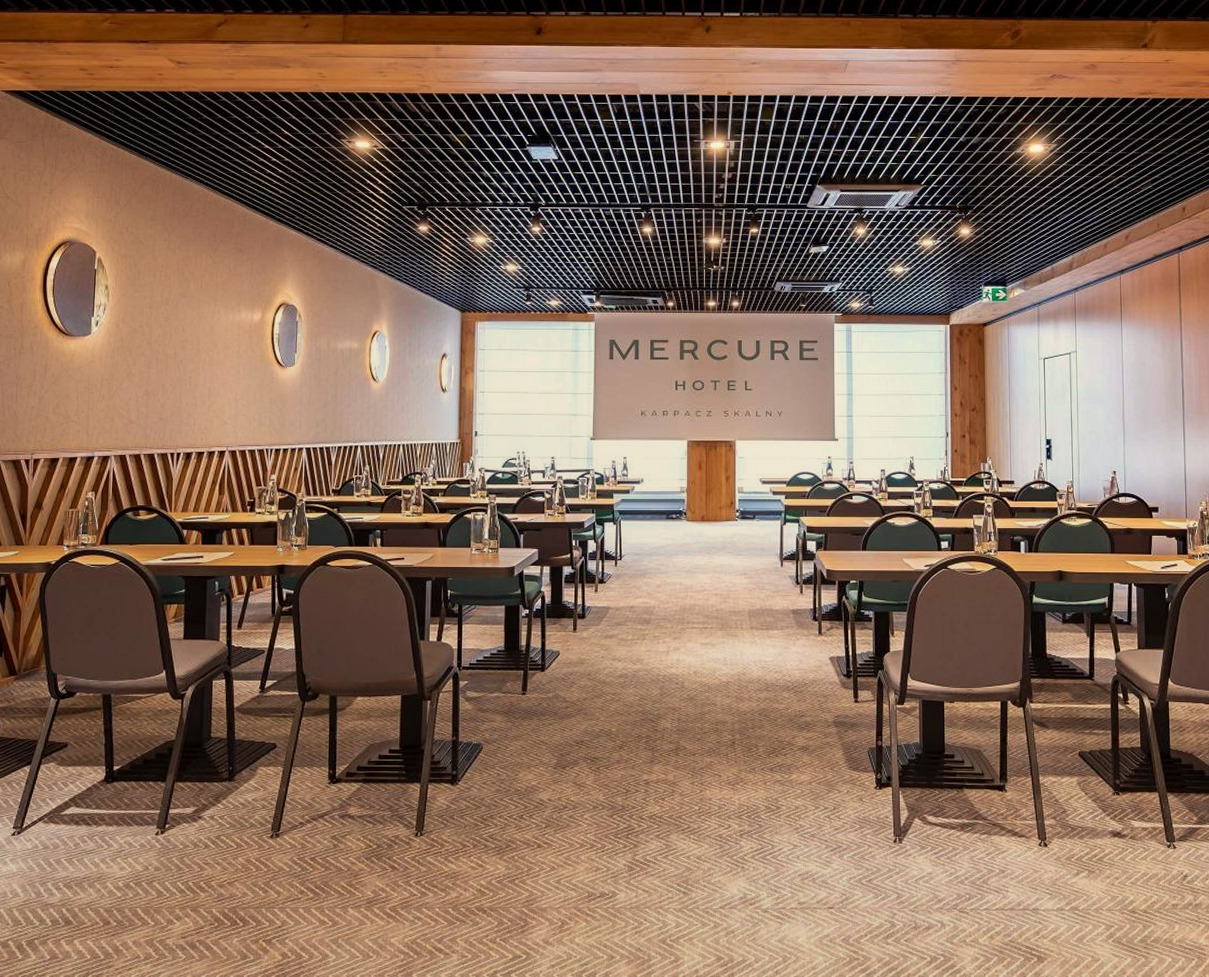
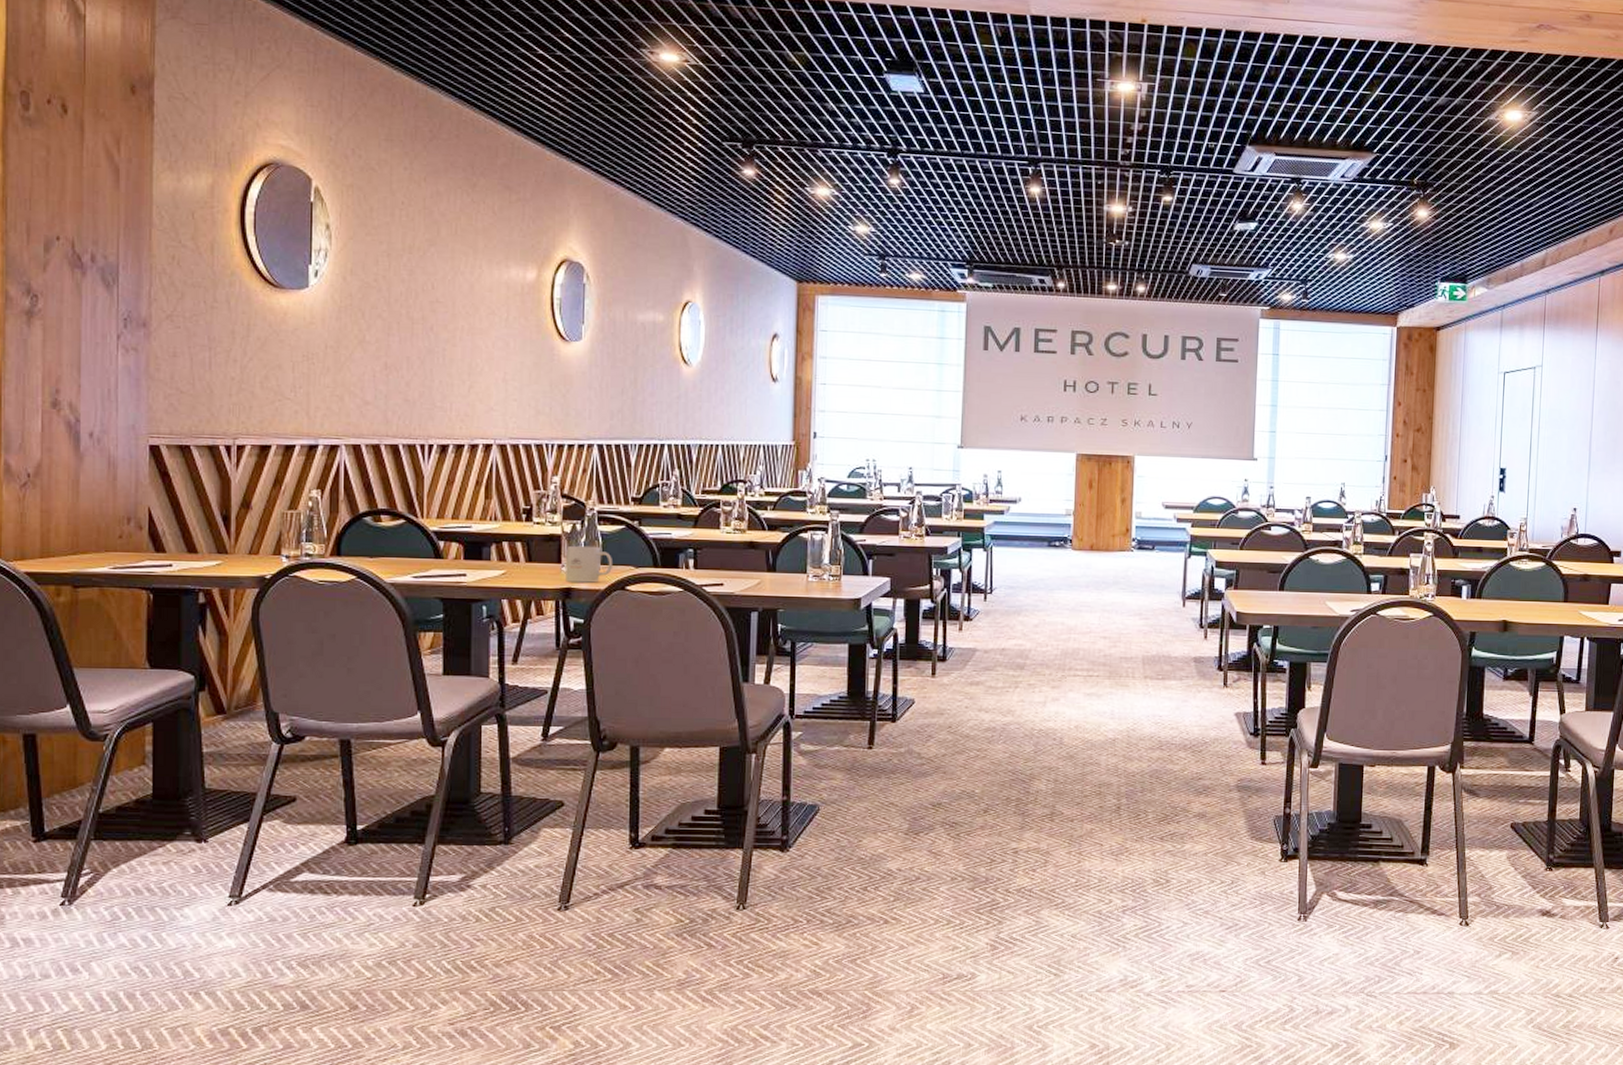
mug: none [279,530,318,560] -> present [564,545,614,583]

